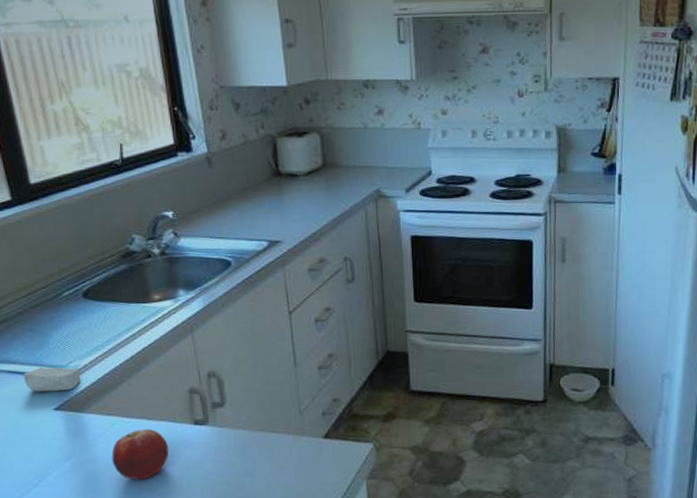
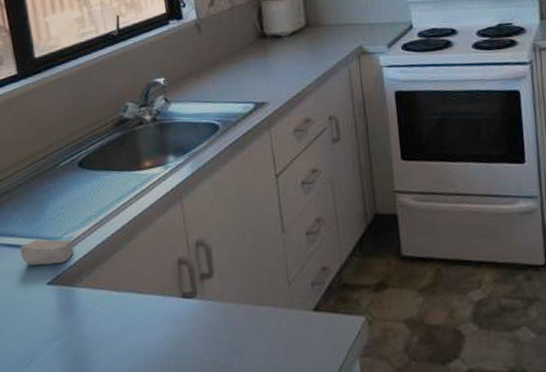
fruit: present [111,428,169,480] -> none [101,303,157,360]

